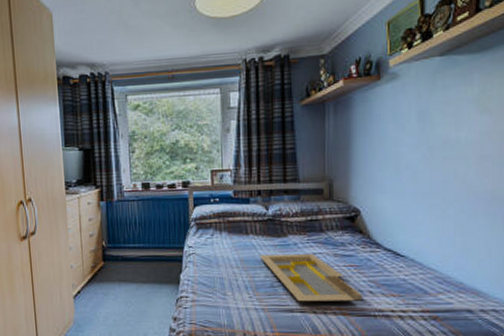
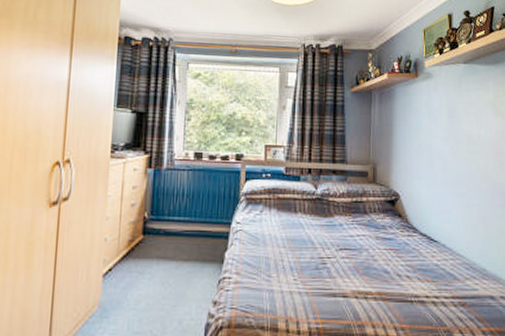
serving tray: present [259,253,363,302] -> none [306,234,401,286]

